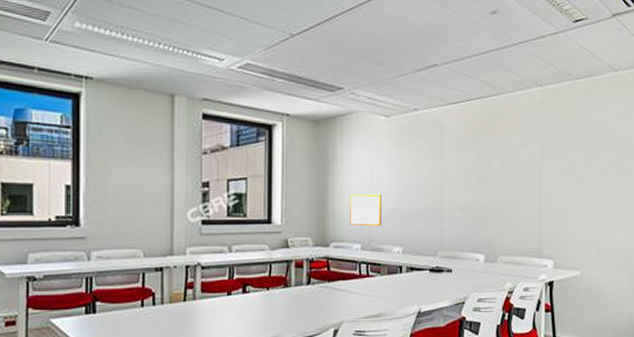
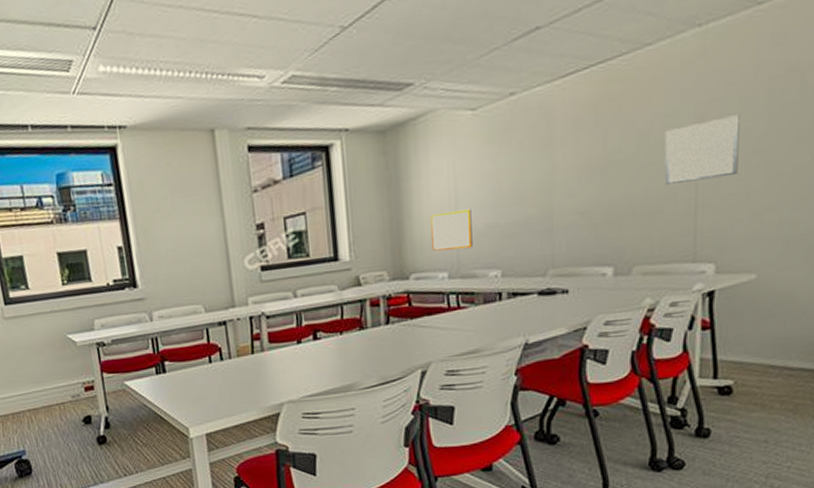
wall art: none [519,152,567,196] -> present [664,115,740,185]

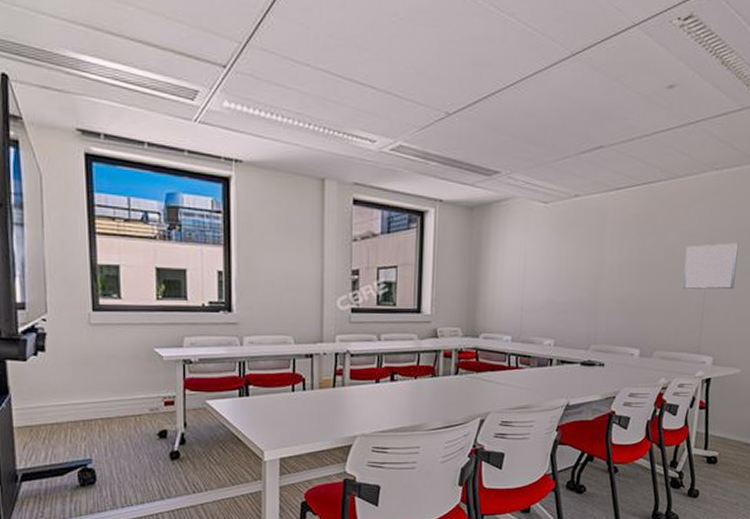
writing board: present [431,209,473,251] -> none [501,284,536,318]

